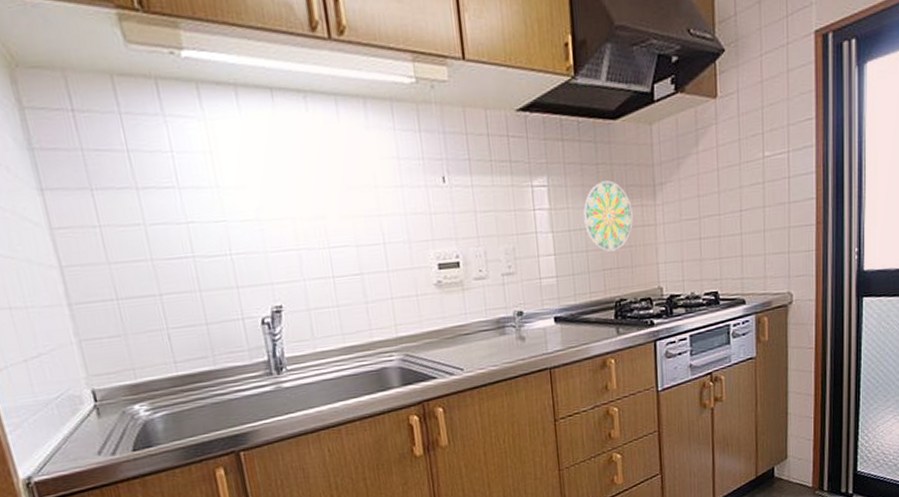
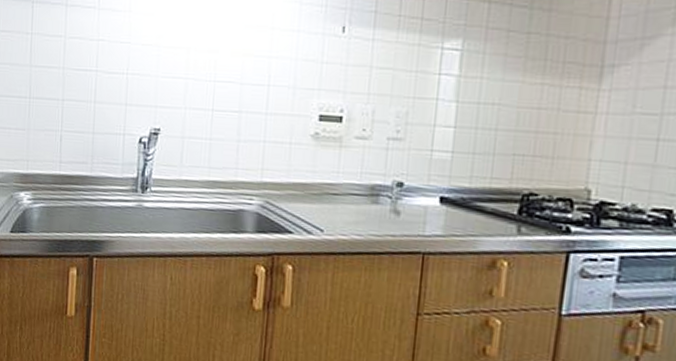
decorative plate: present [583,180,633,252] -> none [499,53,567,135]

